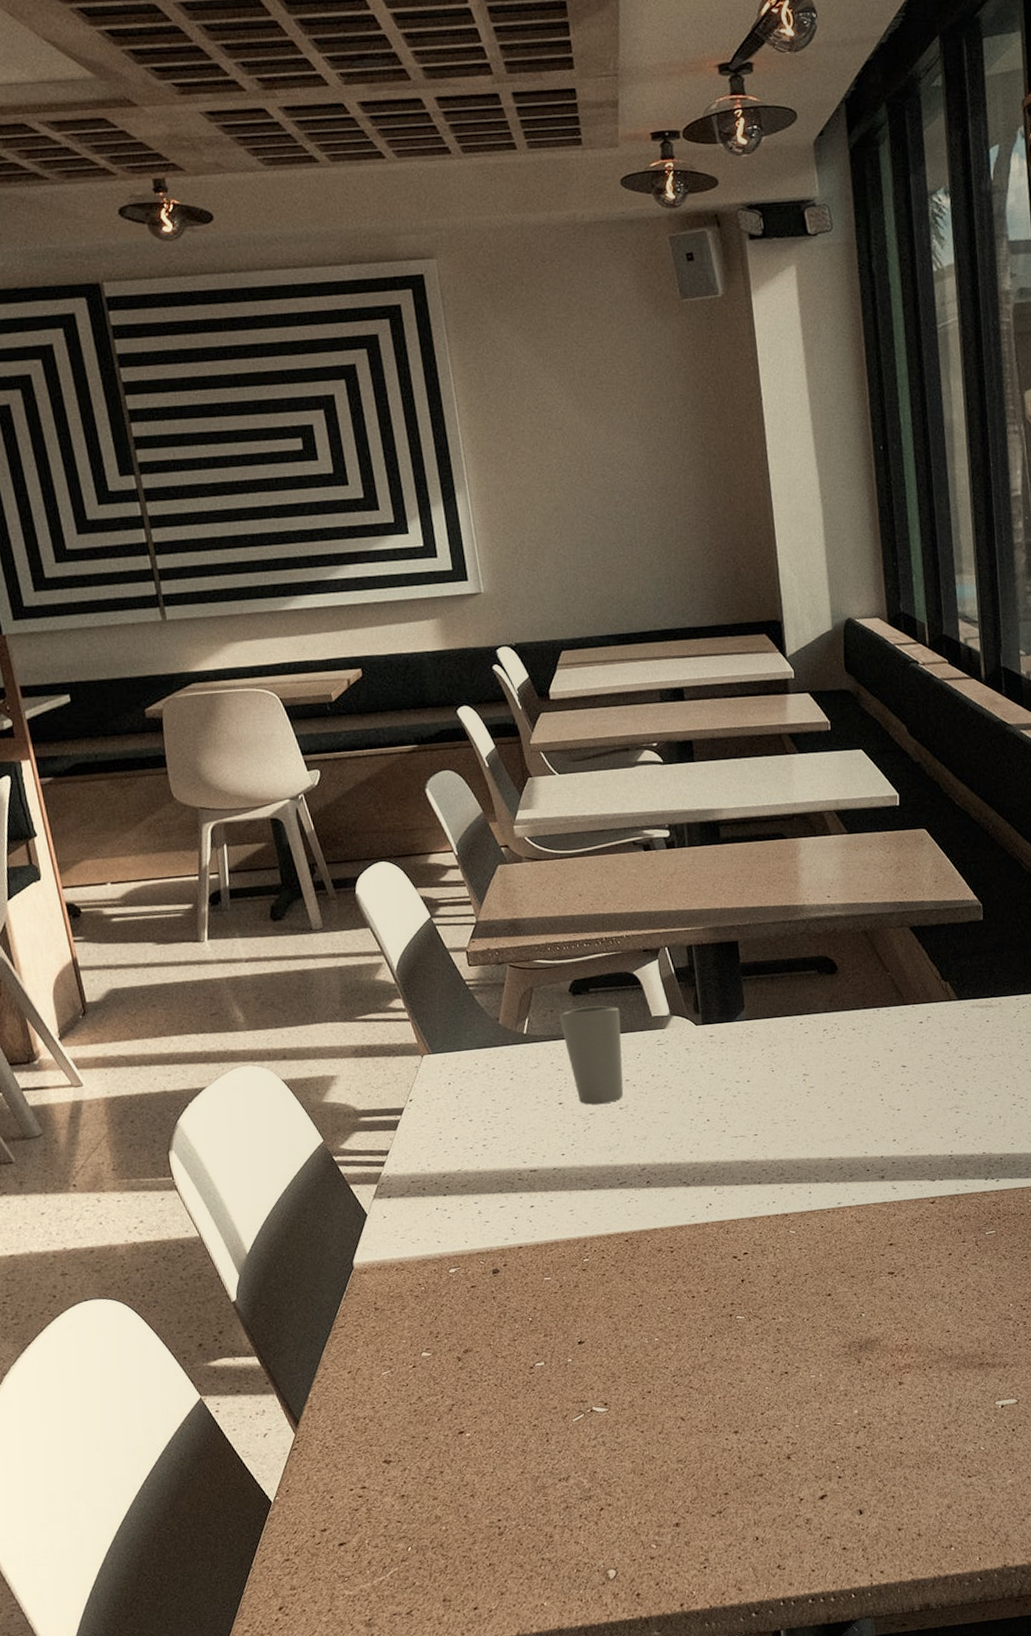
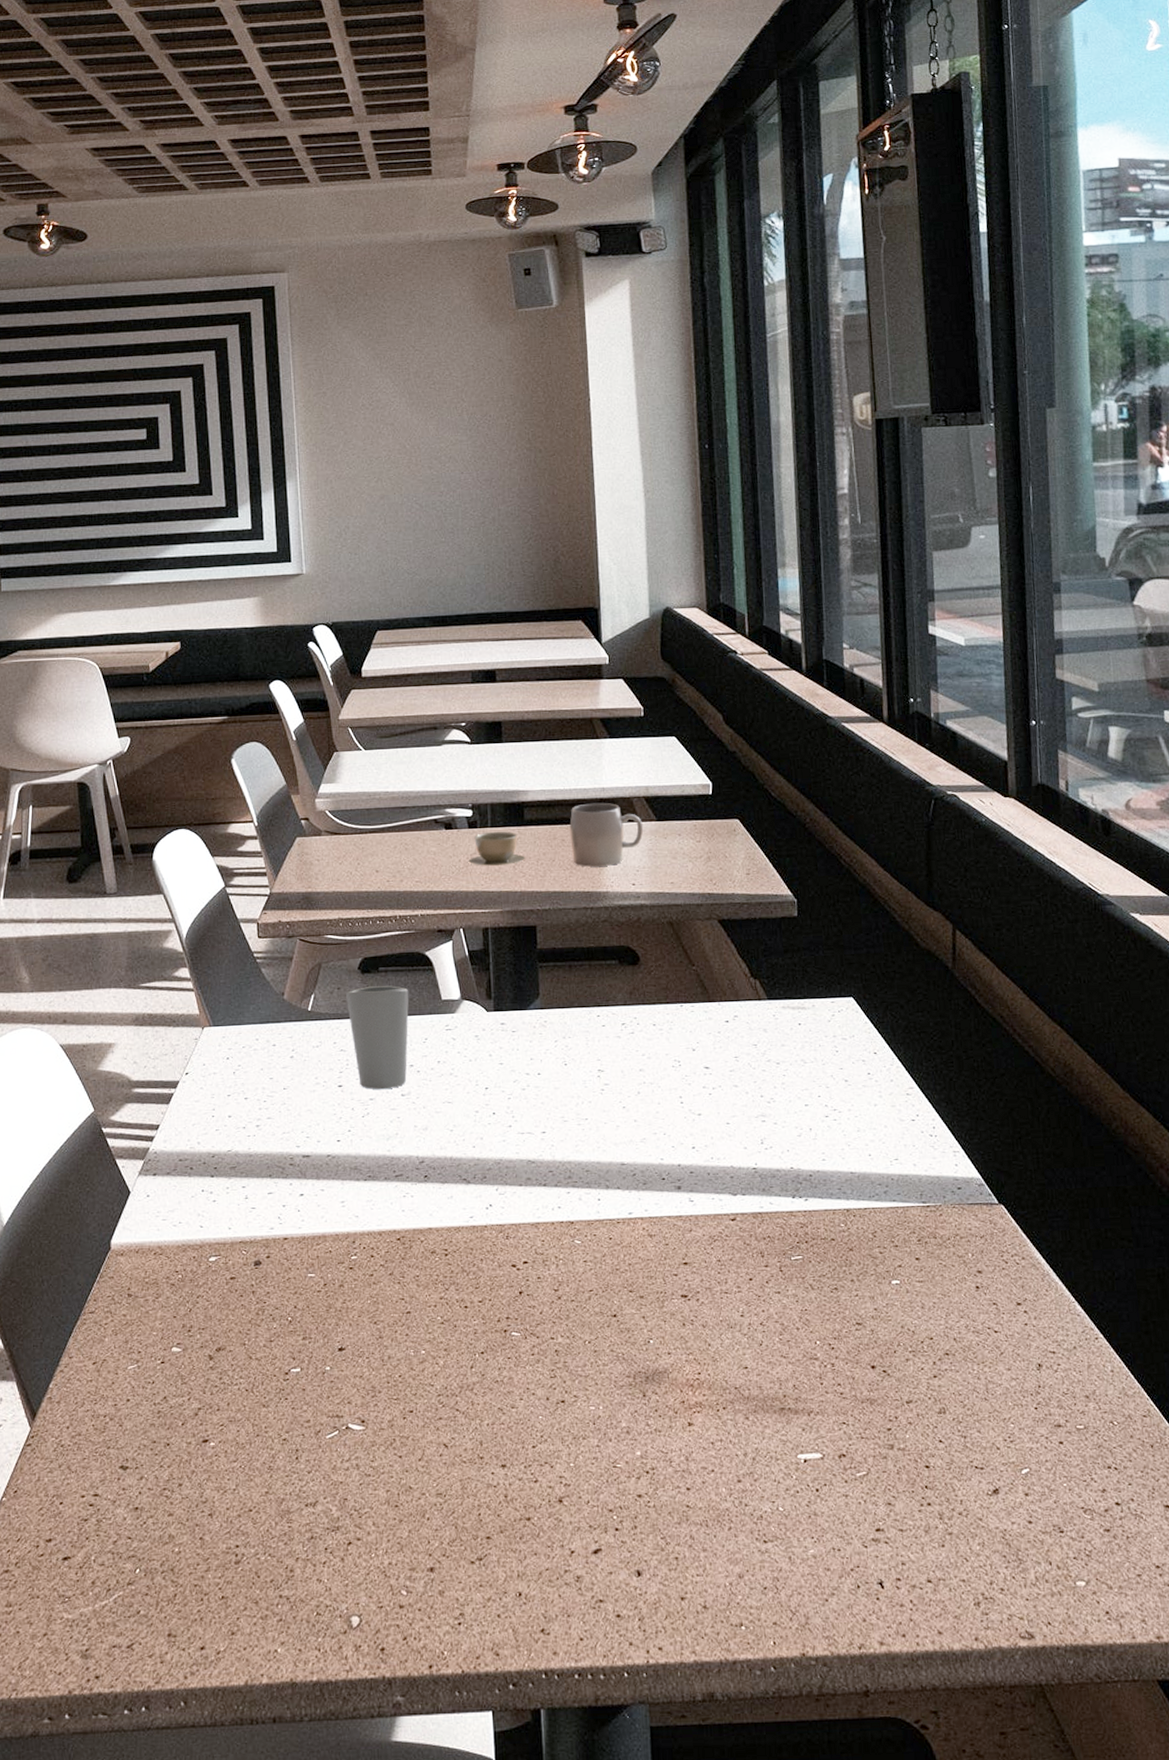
teacup: none [668,850,724,886] -> present [468,831,526,866]
mug: none [764,818,836,882] -> present [569,802,644,867]

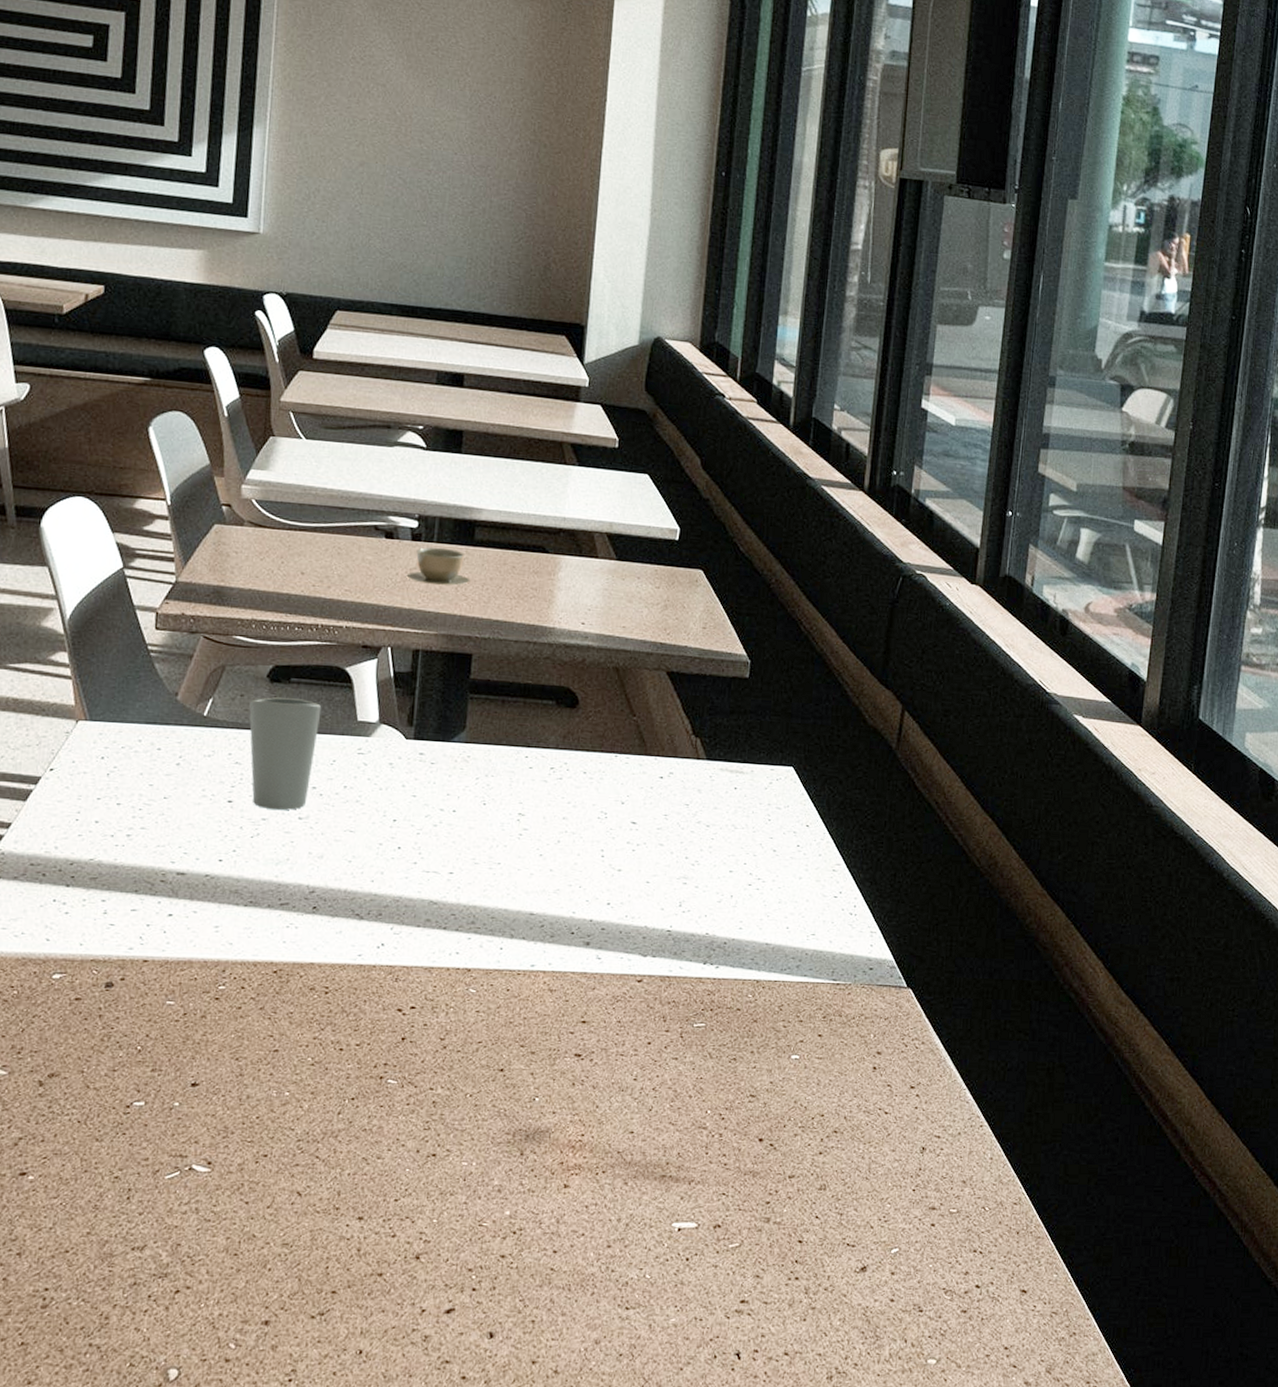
mug: present [569,802,644,867] -> none [521,531,602,601]

